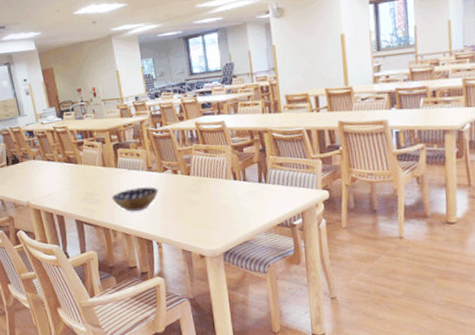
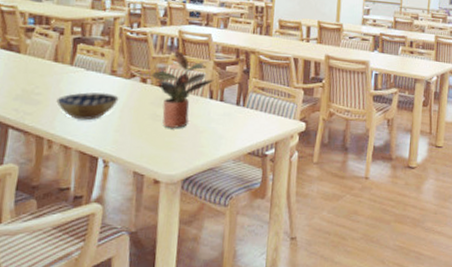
potted plant: none [178,141,235,210] -> present [149,51,214,128]

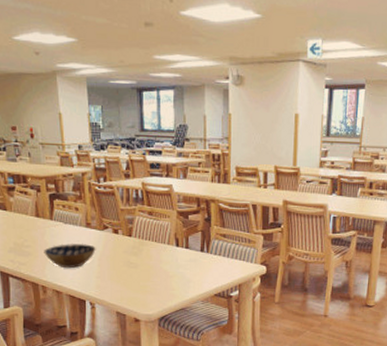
potted plant: present [149,51,214,128] -> none [120,203,179,274]

